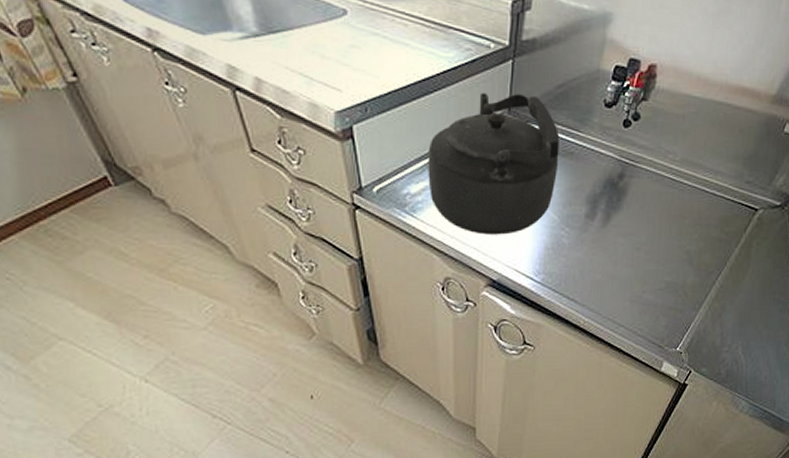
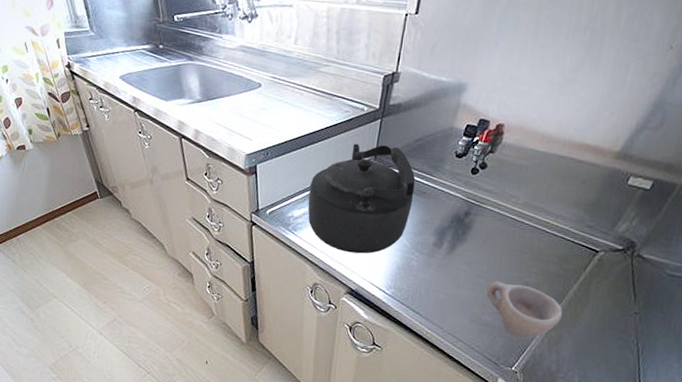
cup: none [646,253,725,315] -> present [486,281,563,339]

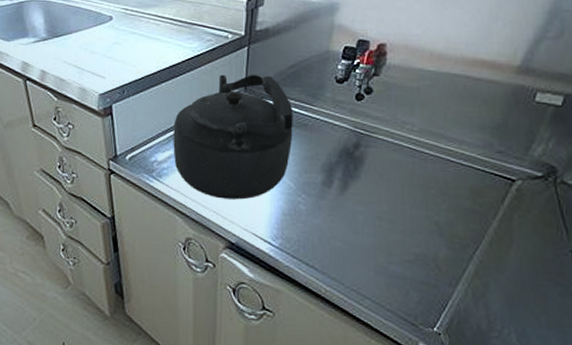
cup: present [486,281,563,339] -> none [391,222,485,291]

